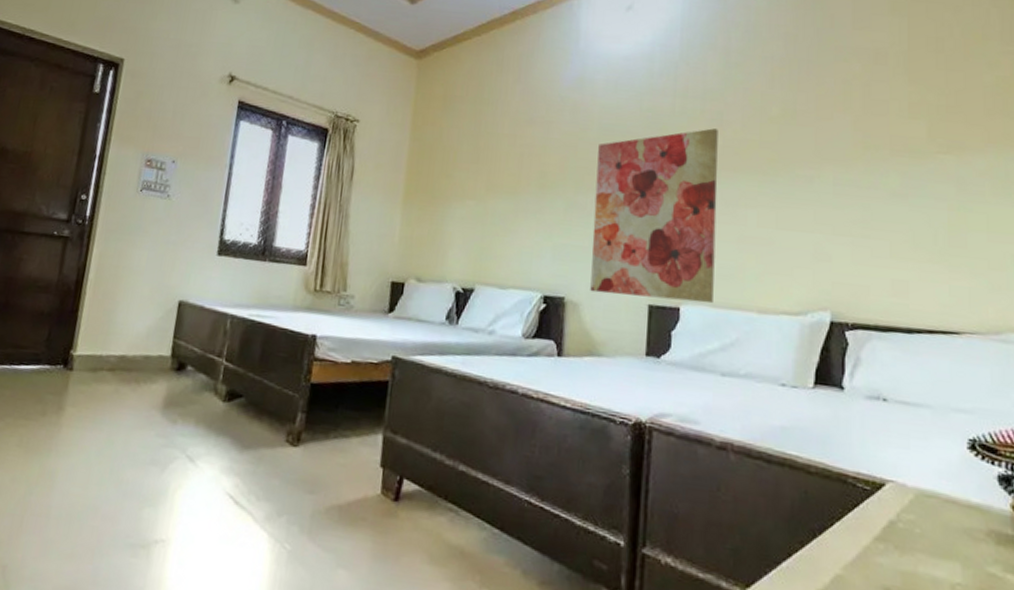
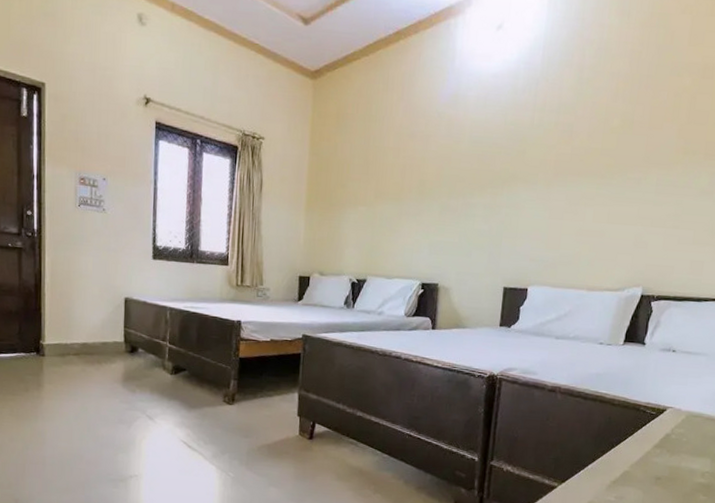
wall art: present [590,128,718,304] -> none [458,139,568,285]

